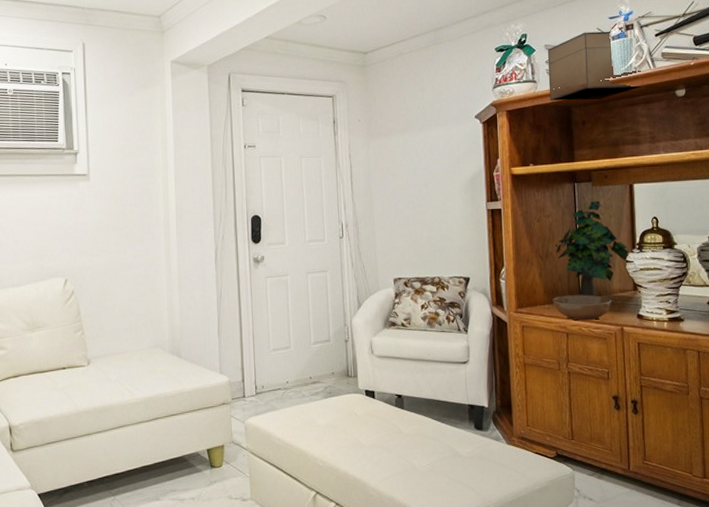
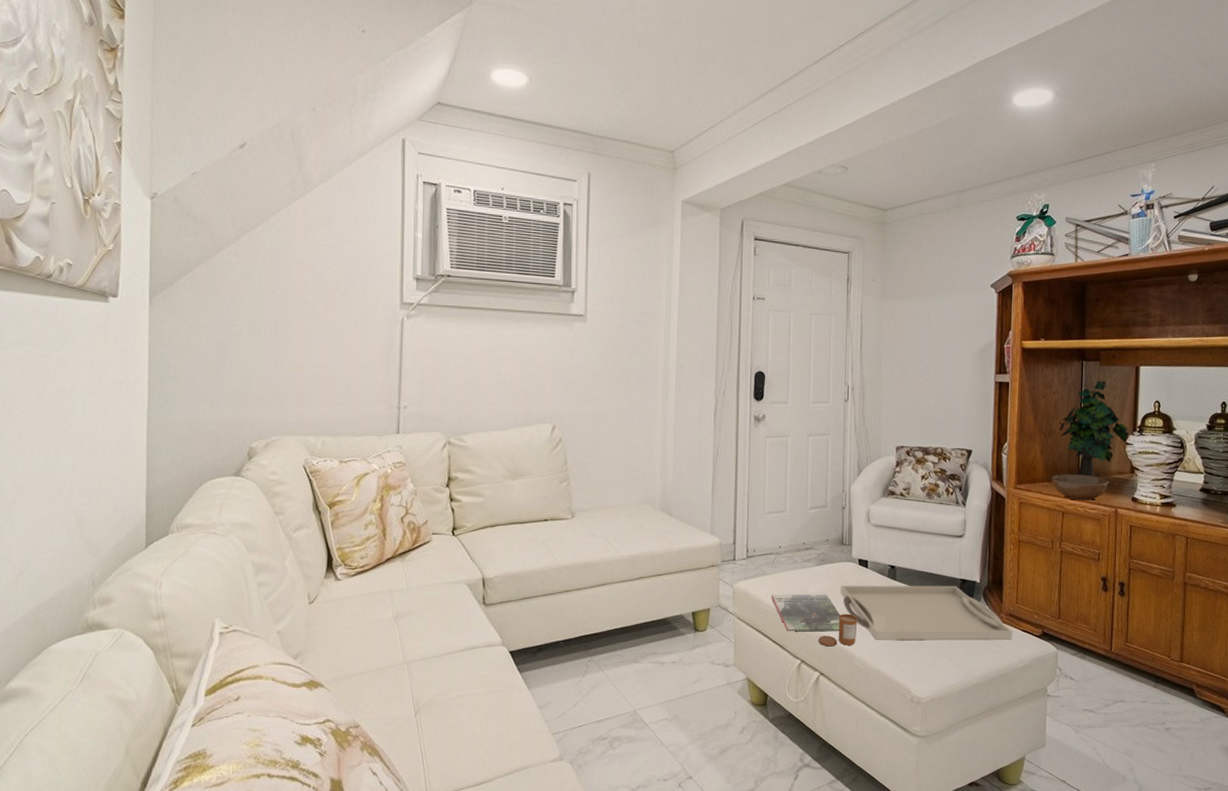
magazine: none [282,426,352,464] -> present [771,594,841,632]
candle: none [332,444,369,477] -> present [819,613,858,647]
serving tray: none [349,411,526,469] -> present [840,585,1013,640]
decorative box: present [547,31,643,101] -> none [1066,208,1158,278]

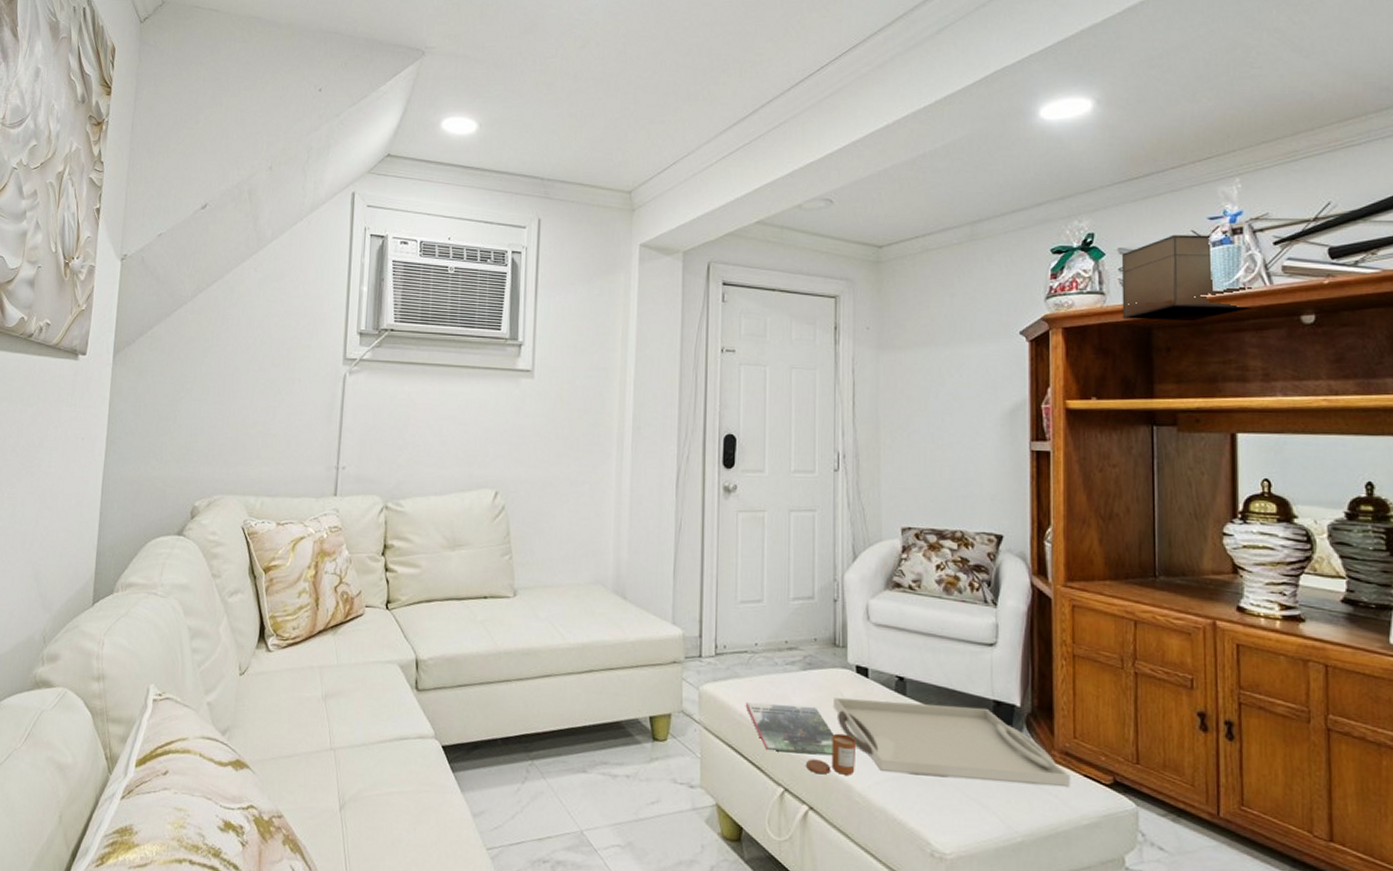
bowl: present [1051,474,1109,501] -> none [1115,570,1201,608]
decorative plant: present [1059,380,1129,477] -> none [1124,450,1226,576]
decorative box: none [1066,208,1158,278] -> present [1121,234,1254,320]

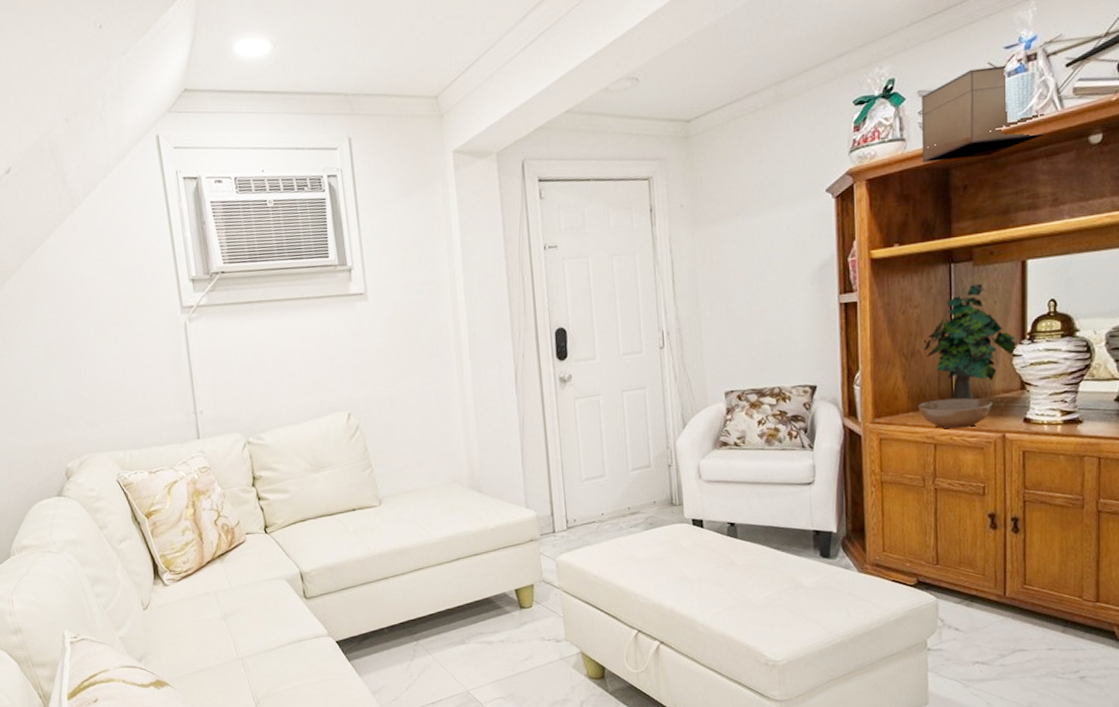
magazine: present [745,703,835,756] -> none [597,559,678,602]
candle: present [806,733,857,775] -> none [655,578,697,614]
serving tray: present [834,698,1071,787] -> none [674,538,881,603]
bowl: none [1115,570,1201,608] -> present [917,398,993,429]
decorative plant: none [1124,450,1226,576] -> present [924,283,1016,400]

